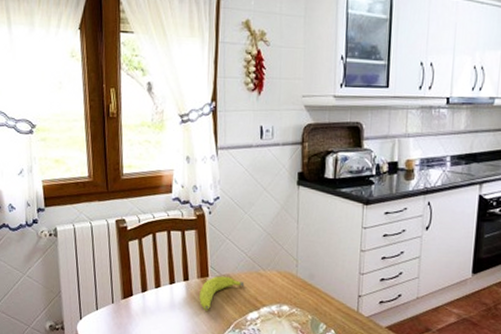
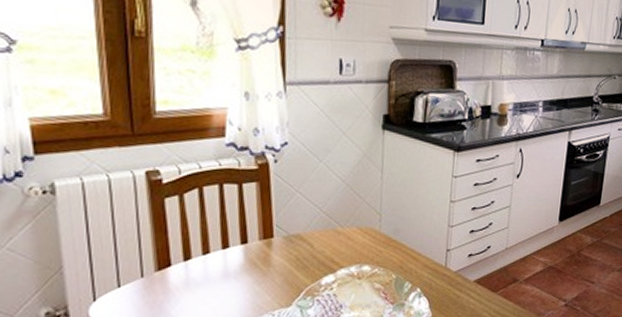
fruit: present [199,276,245,311] -> none [261,236,319,278]

